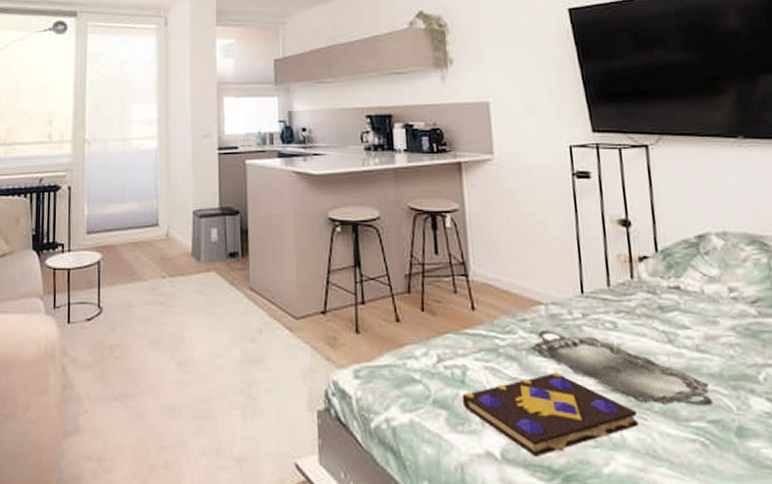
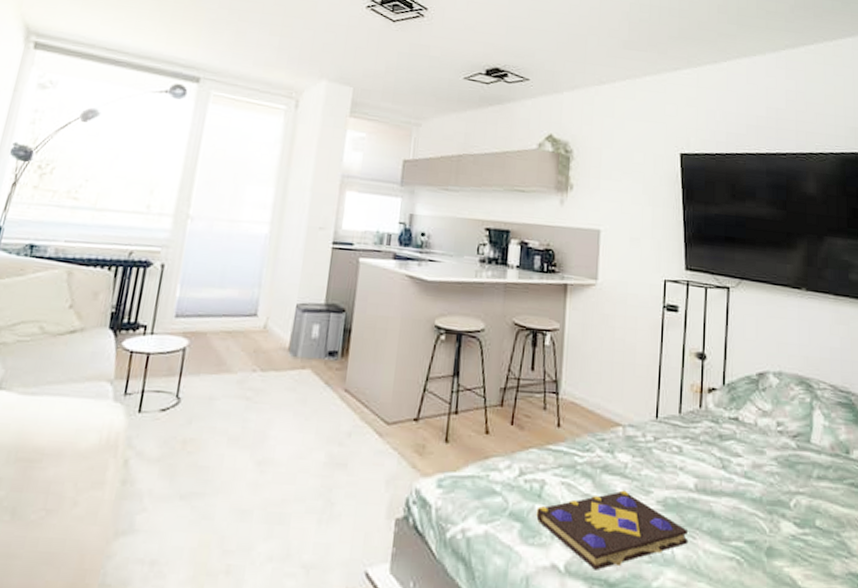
serving tray: present [530,330,713,405] -> none [605,450,751,527]

